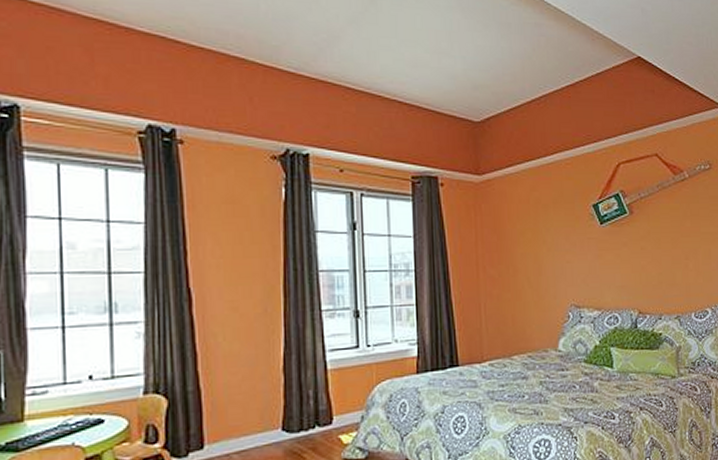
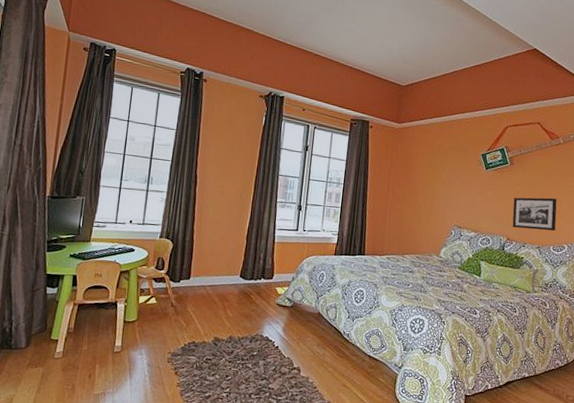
picture frame: none [640,250,694,296] -> present [512,197,557,231]

